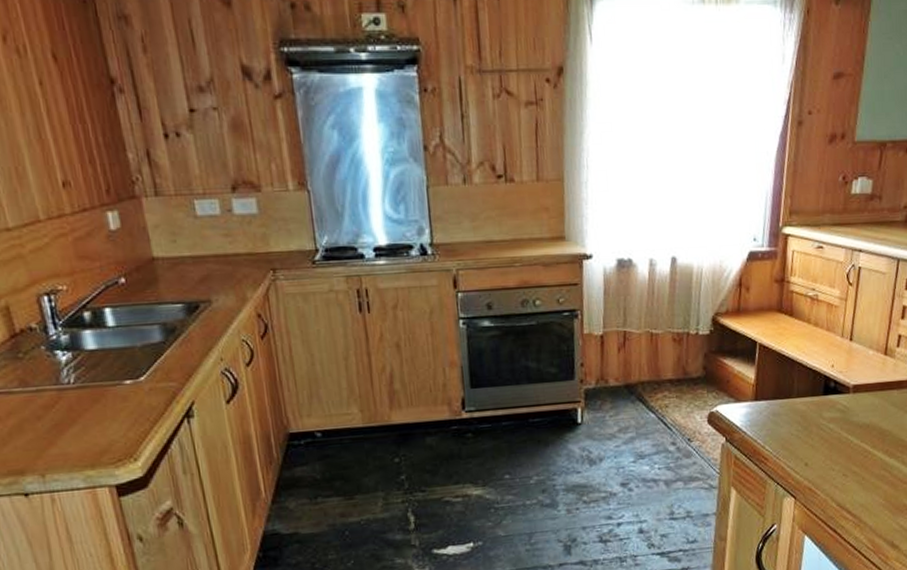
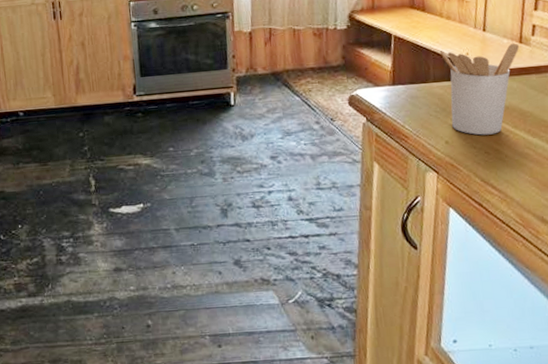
utensil holder: none [805,355,885,457] -> present [439,43,520,135]

